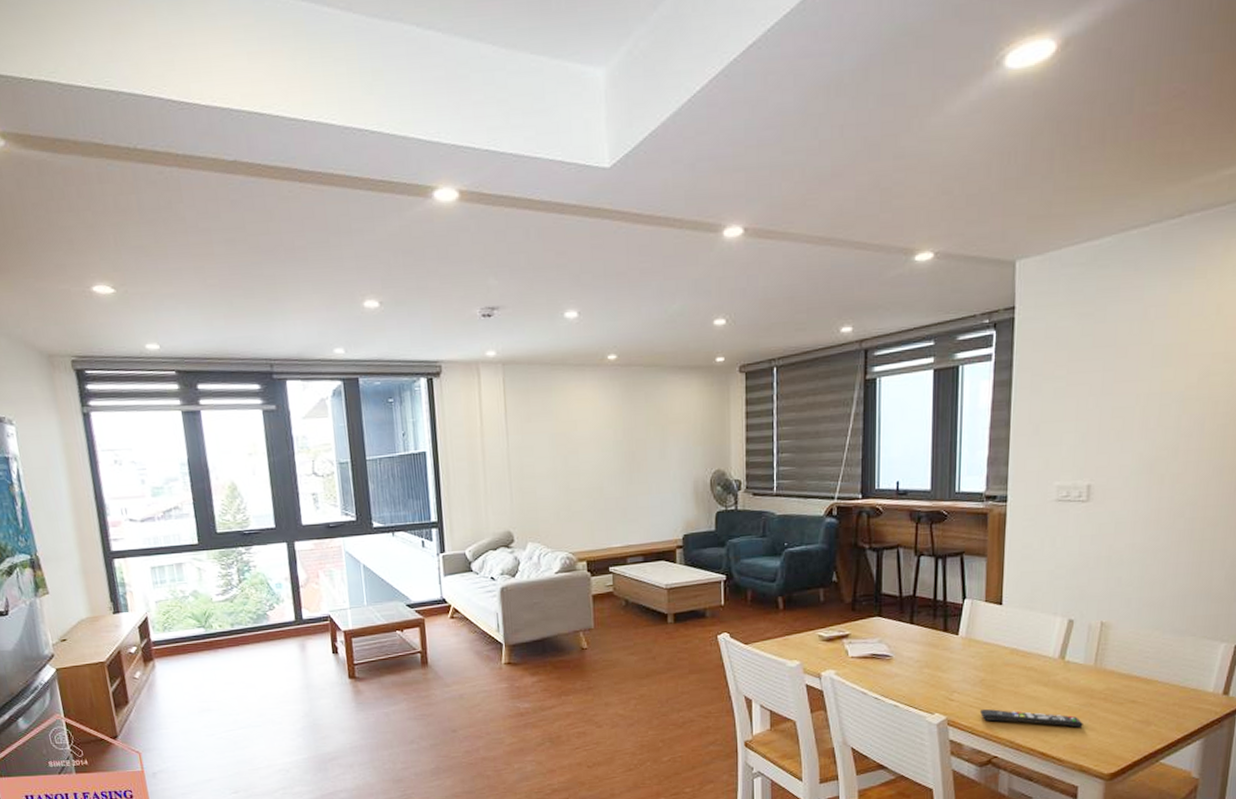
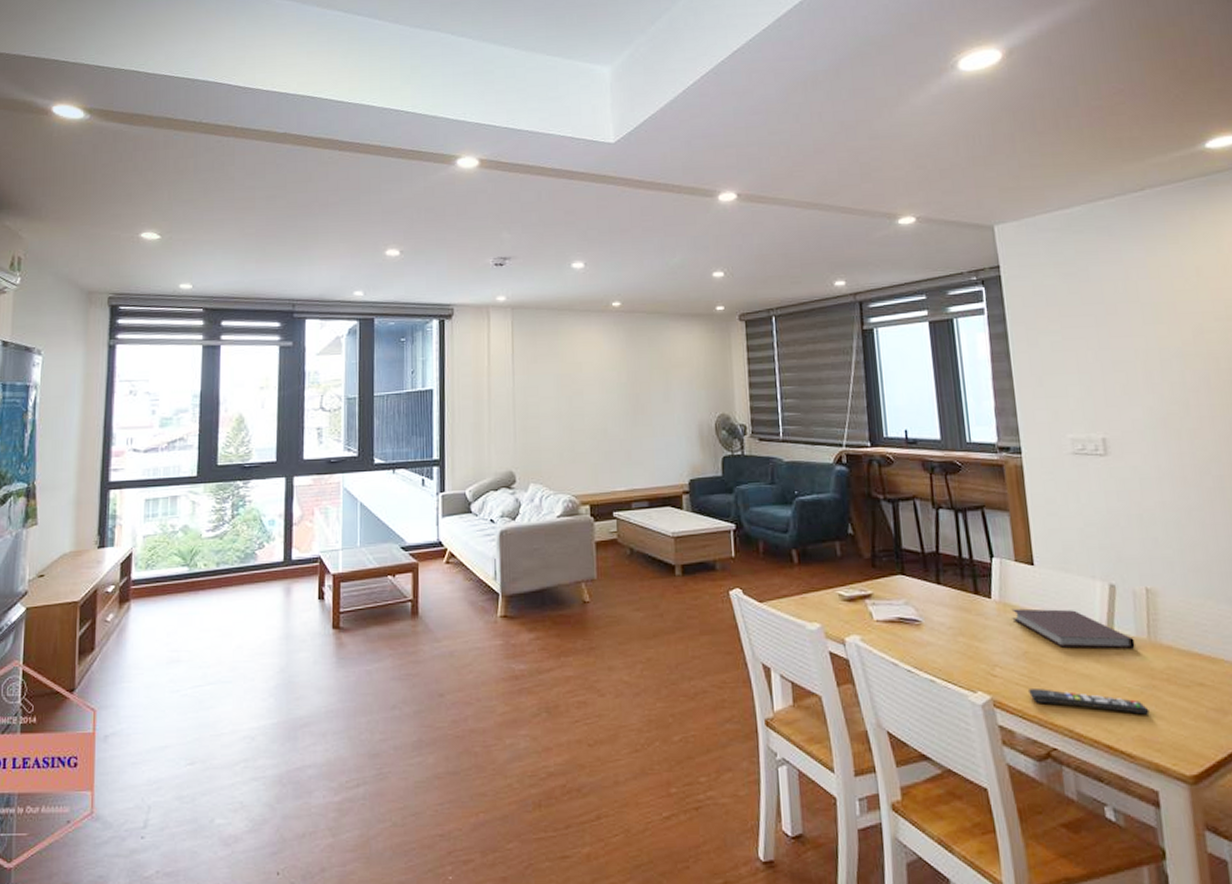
notebook: none [975,642,1082,675] -> present [1011,608,1135,649]

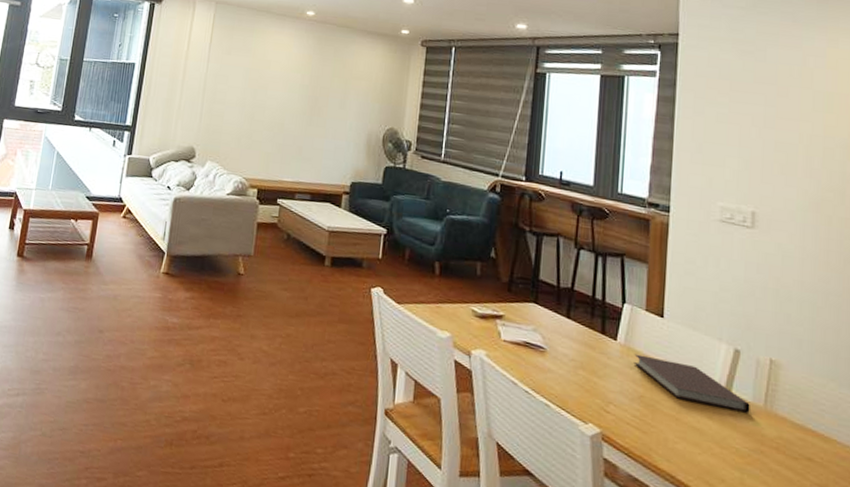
remote control: present [1027,689,1150,715] -> none [637,430,753,477]

